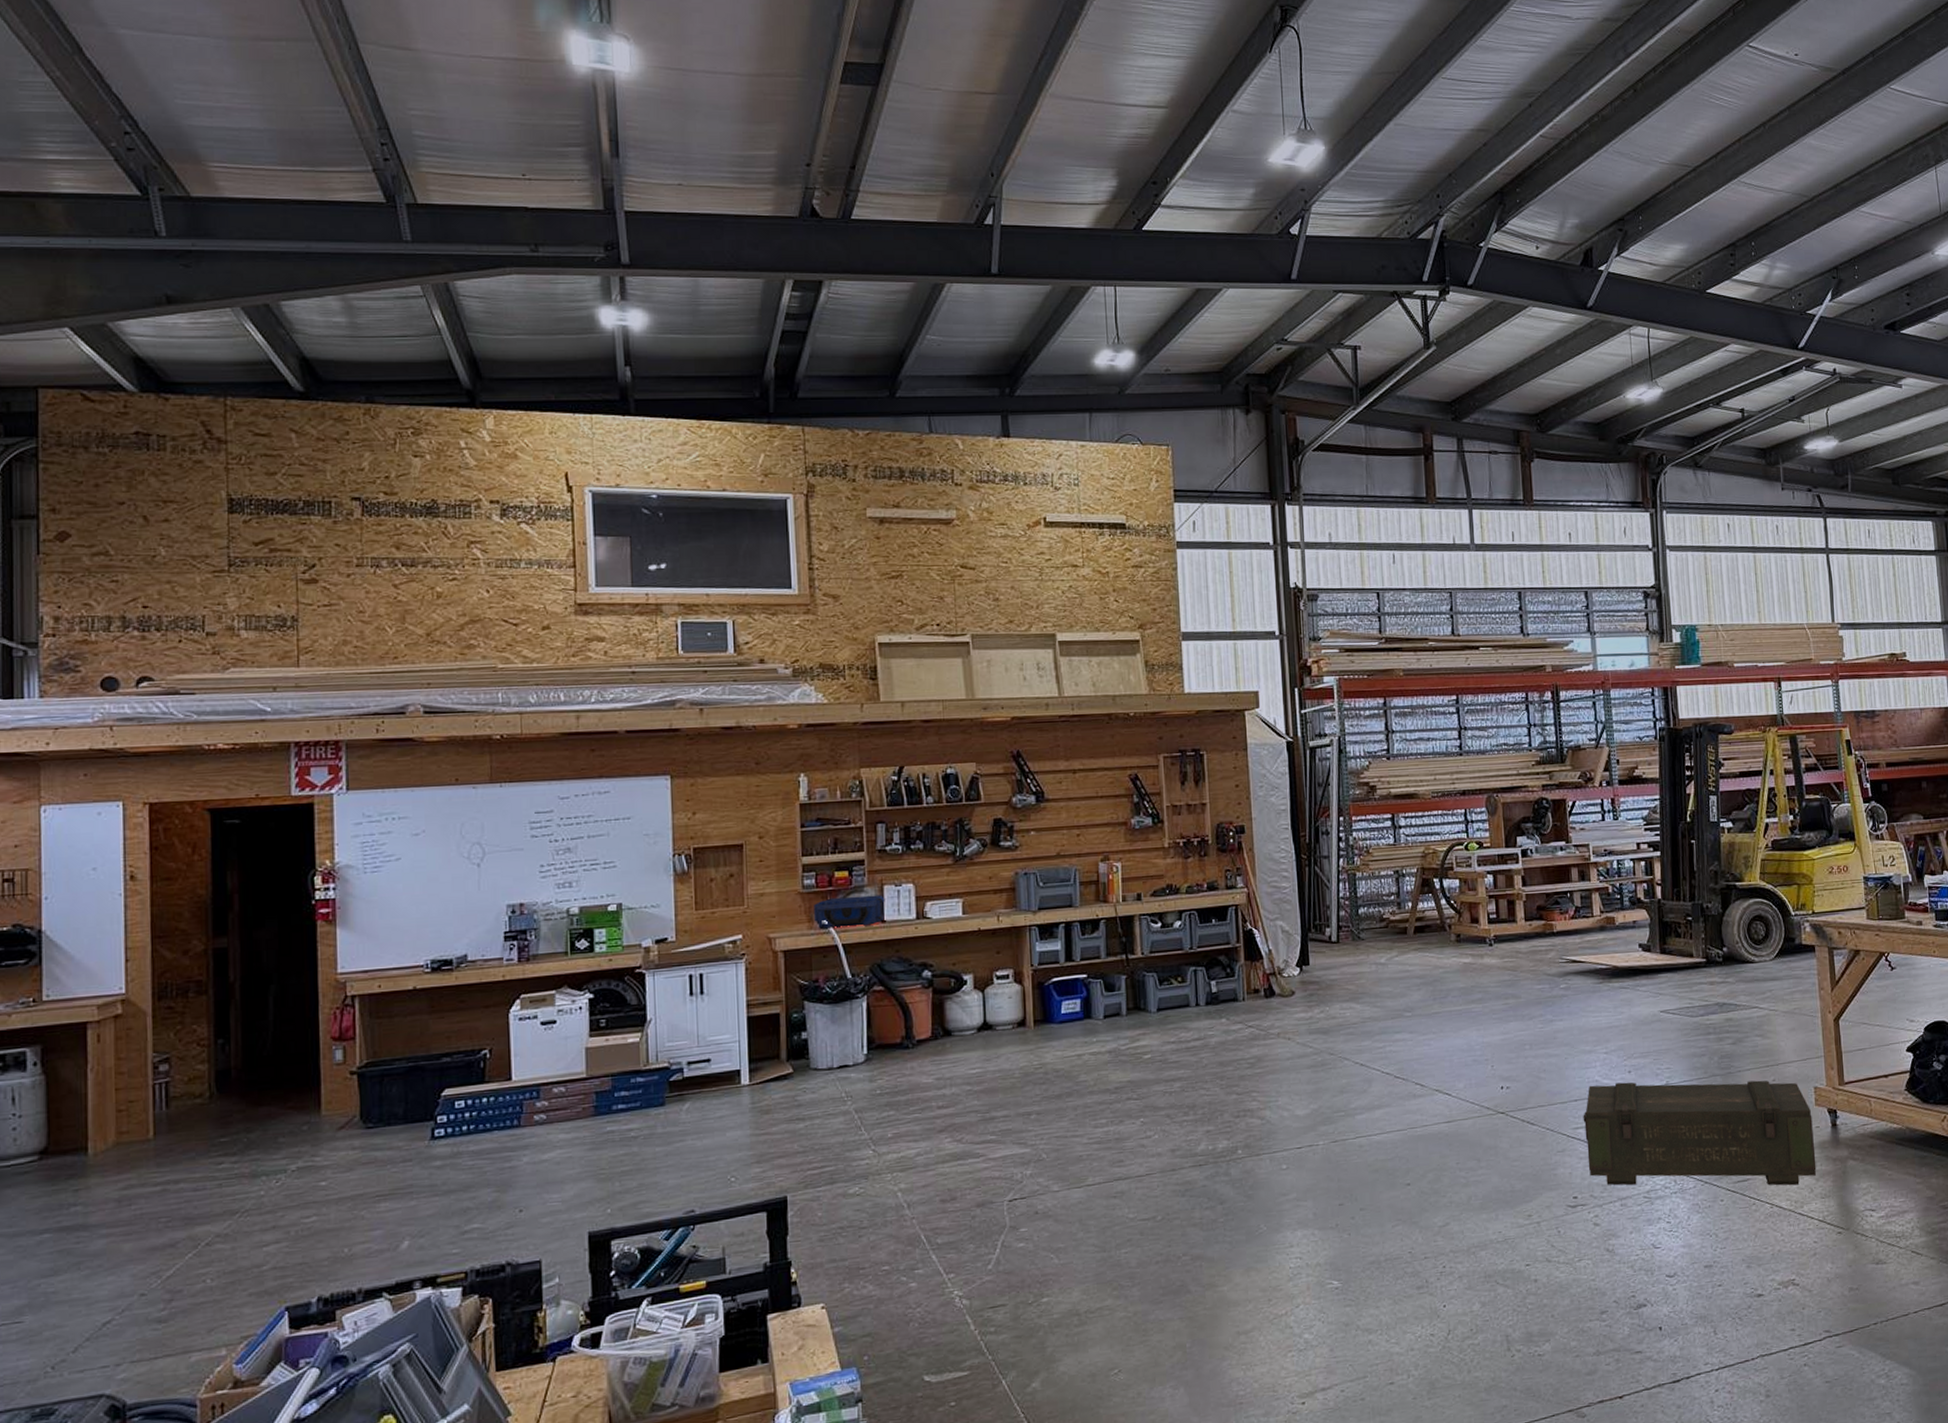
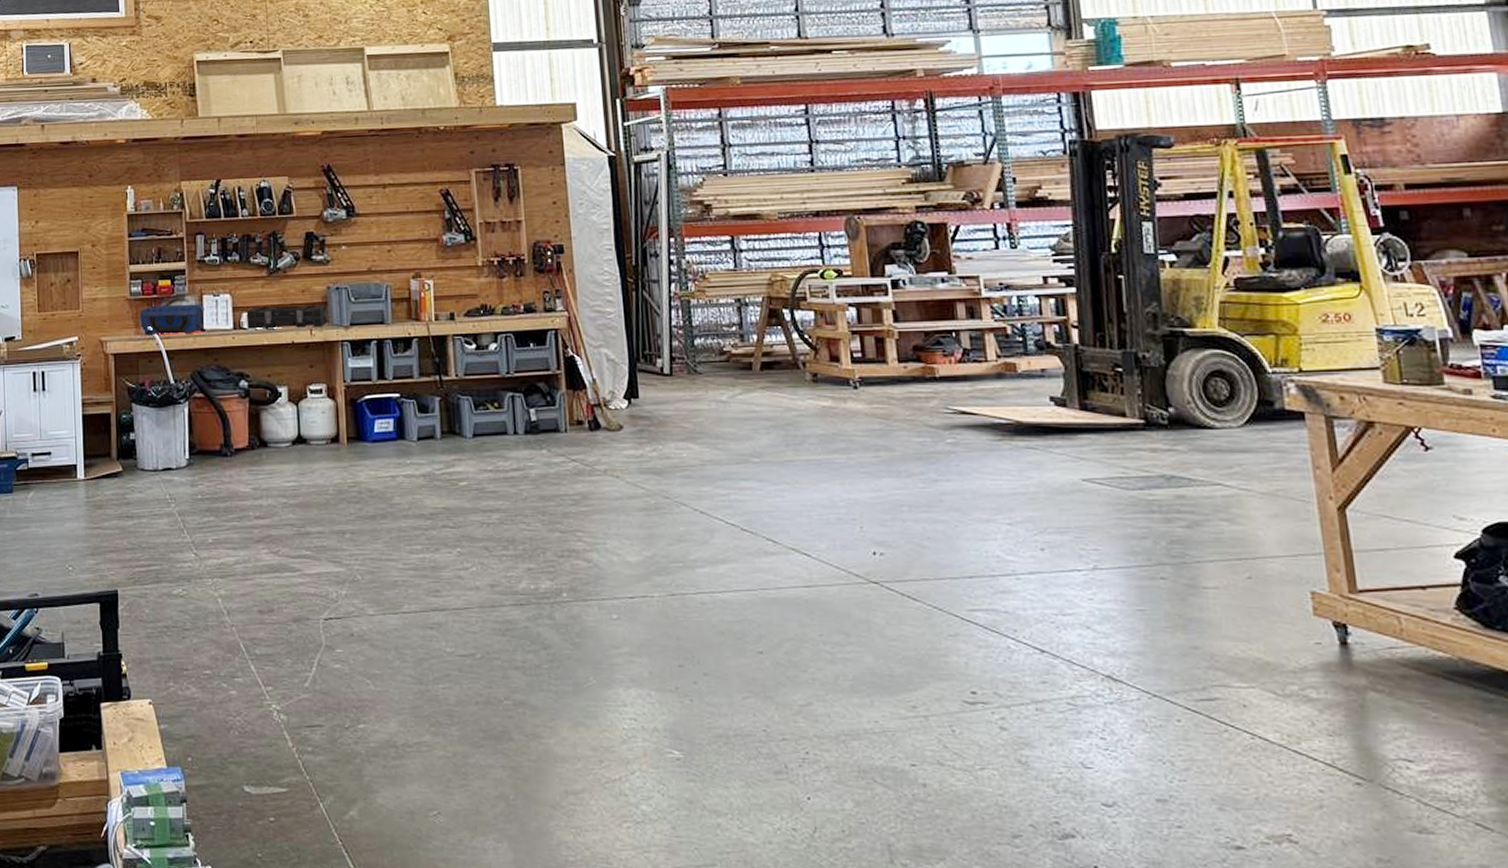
tool box: none [930,890,1015,919] -> present [246,304,328,329]
wooden crate: present [1583,1080,1817,1186] -> none [981,561,1319,714]

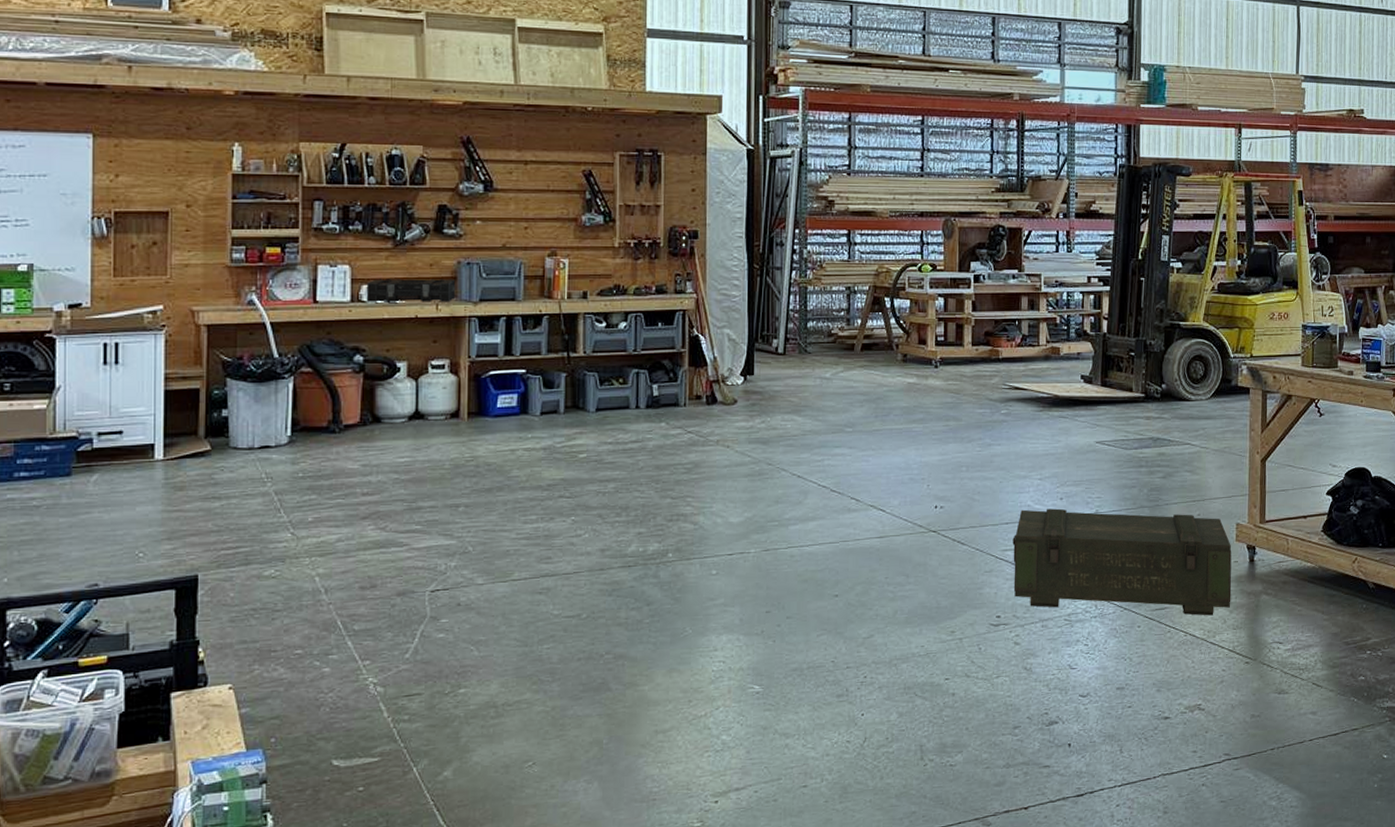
toolbox: present [140,304,204,336] -> none [242,274,318,306]
wooden crate: none [981,561,1319,714] -> present [1012,508,1232,616]

